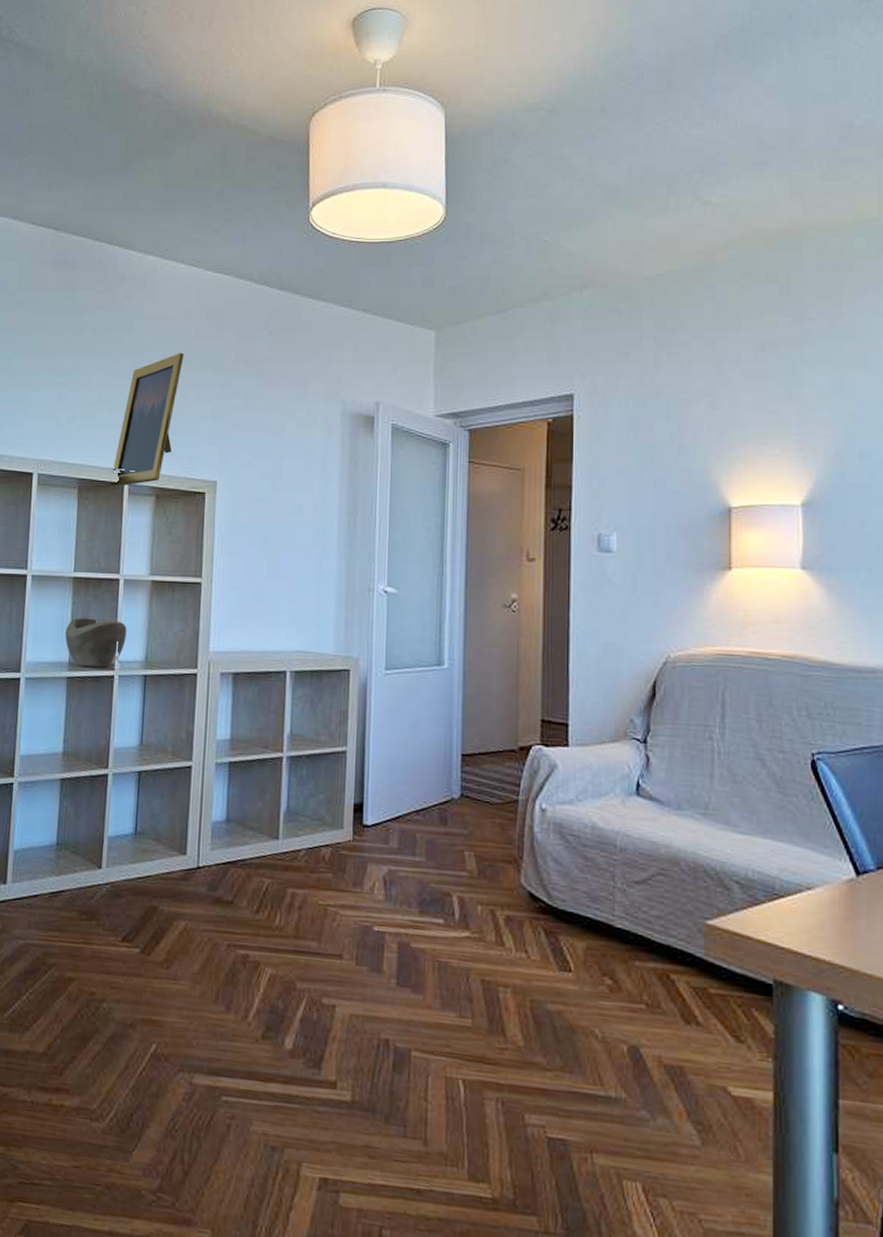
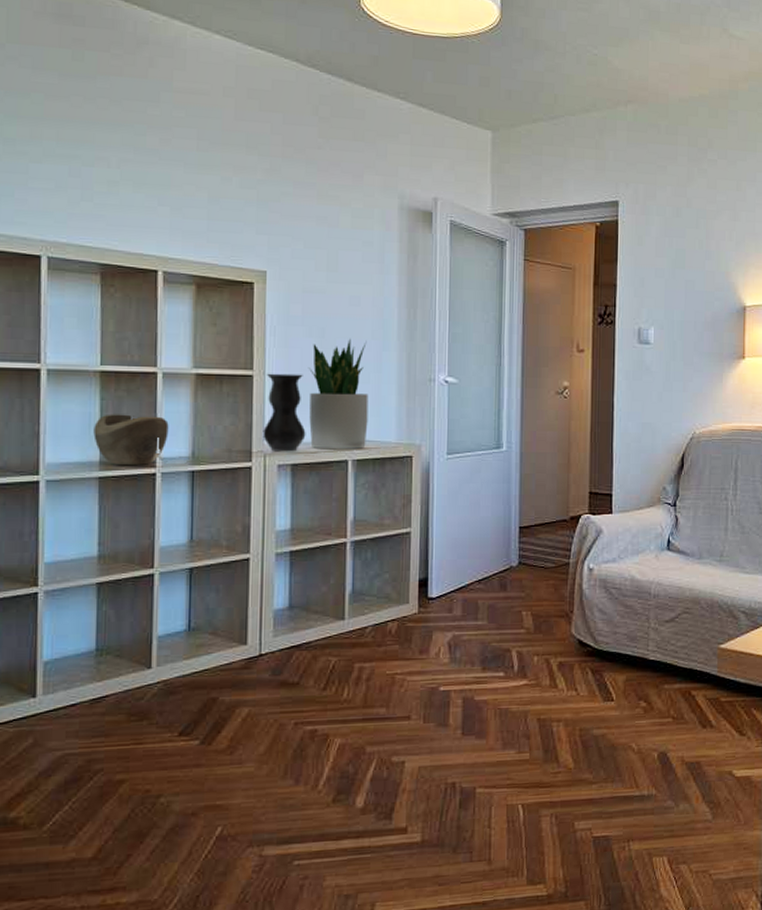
picture frame: present [109,353,184,488] -> none [140,132,223,275]
vase: none [208,581,248,660] -> present [262,373,306,452]
planter: none [251,546,308,660] -> present [308,338,369,450]

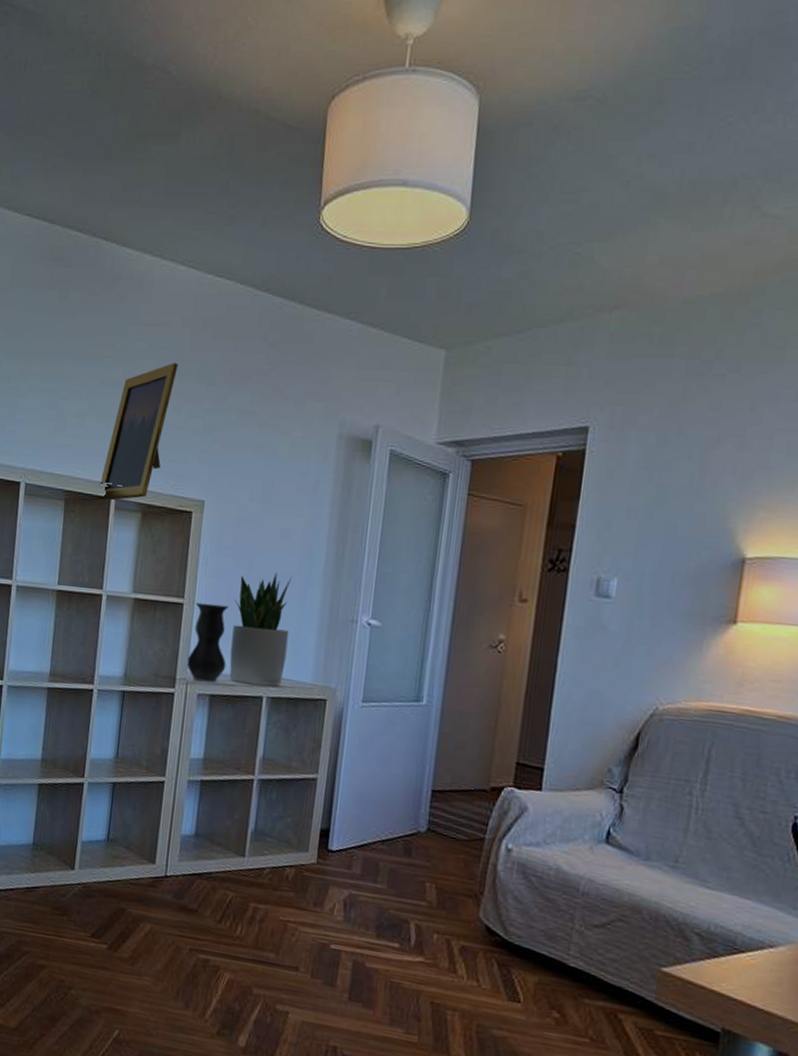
decorative bowl: present [93,414,169,465] -> none [47,630,108,681]
picture frame: none [140,132,223,275] -> present [96,363,178,502]

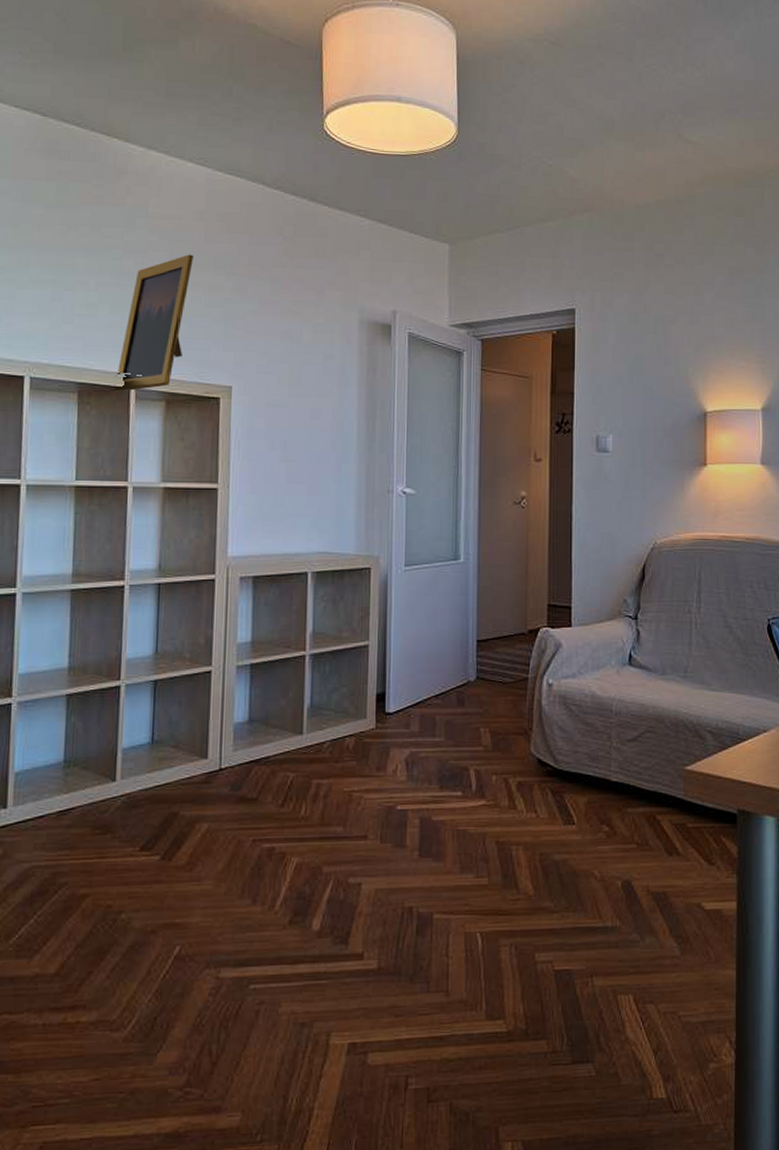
vase: present [186,602,229,683] -> none [226,486,268,564]
planter: present [229,572,293,687] -> none [270,450,328,562]

